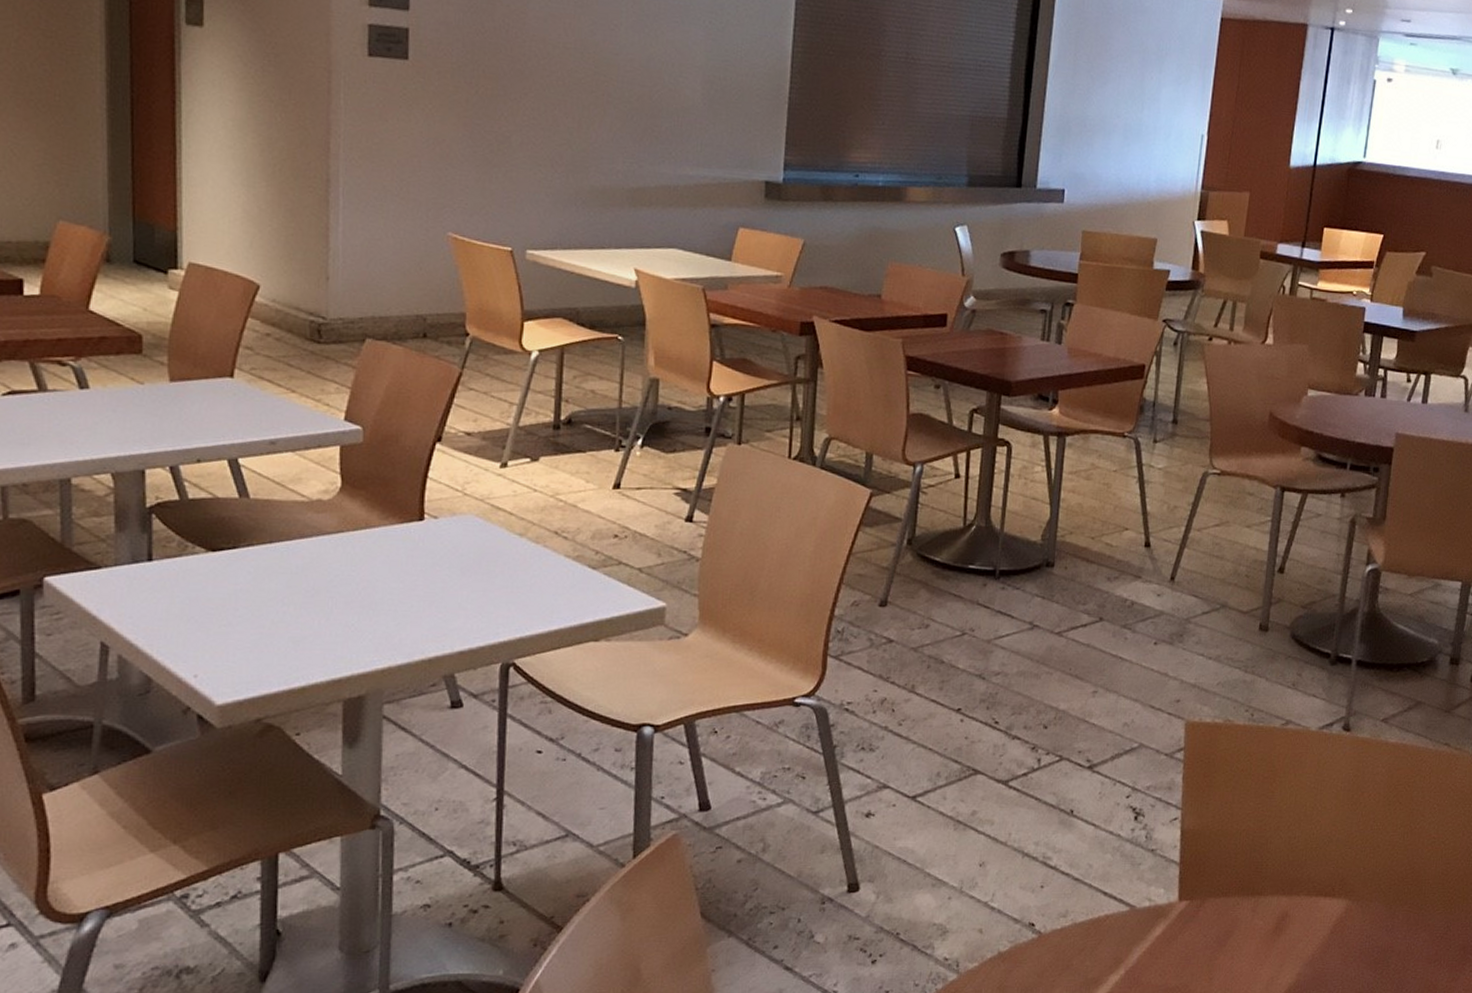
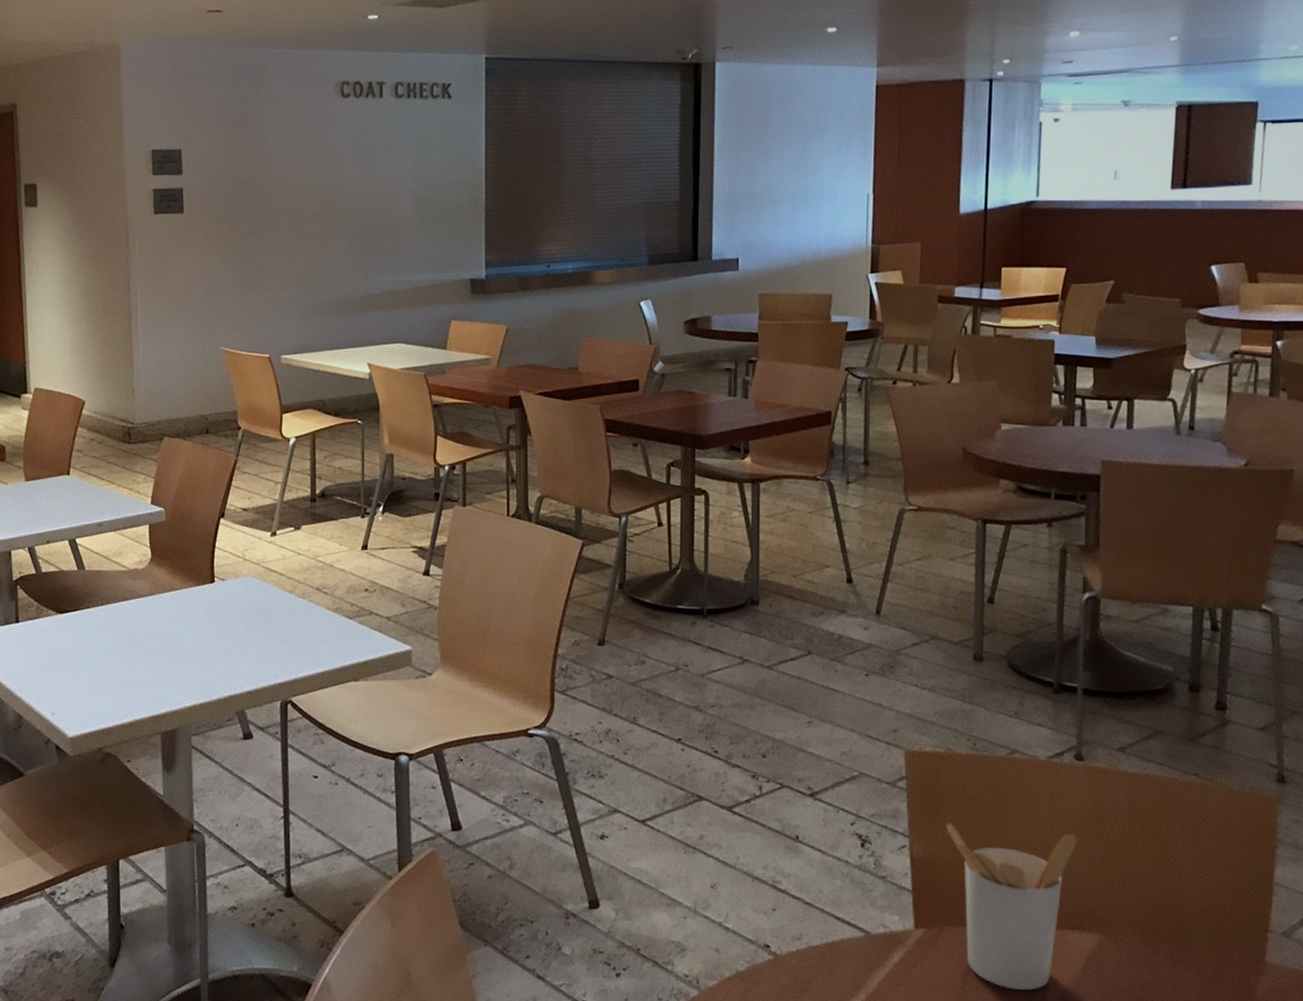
utensil holder: none [1218,794,1337,958] -> present [947,823,1077,991]

